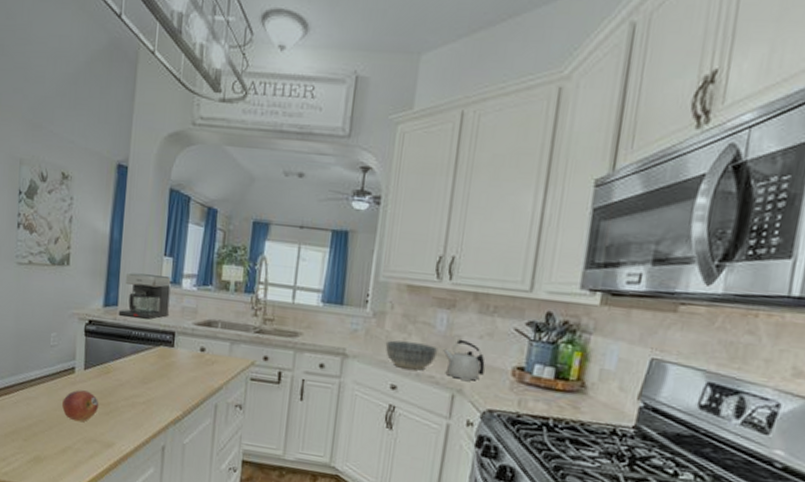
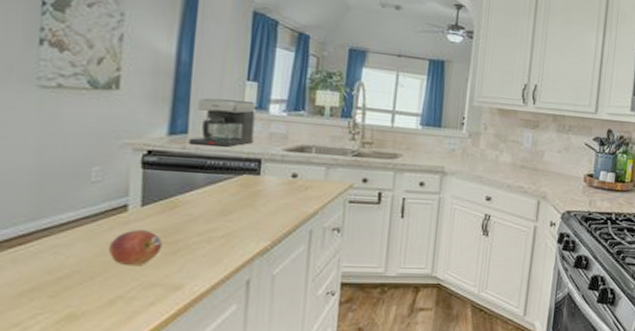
bowl: present [385,340,438,371] -> none [480,157,526,182]
kettle: present [443,339,485,382] -> none [530,153,563,189]

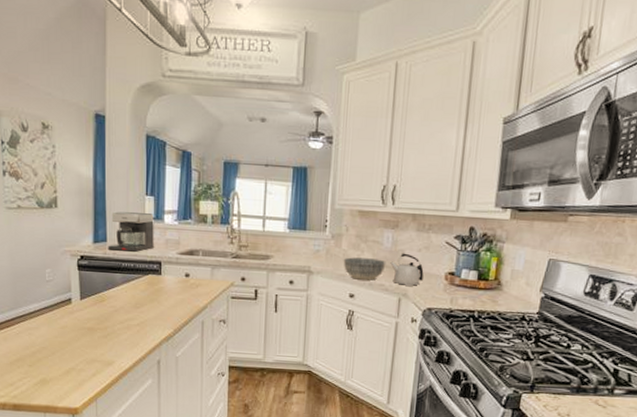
fruit: present [107,230,163,266] -> none [61,318,97,346]
bowl: none [480,157,526,182] -> present [343,257,386,281]
kettle: none [530,153,563,189] -> present [390,253,424,287]

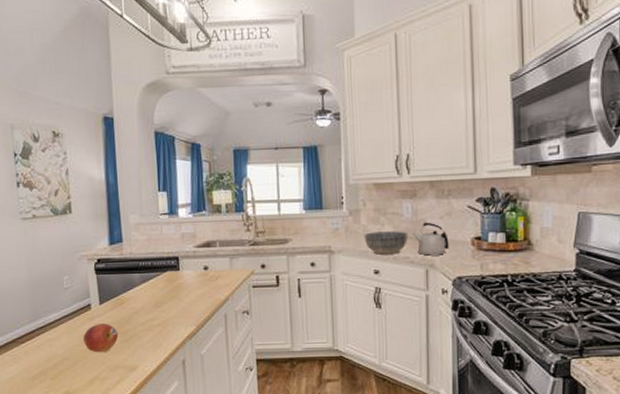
fruit: none [61,318,97,346] -> present [82,323,119,353]
coffee maker: present [108,211,154,252] -> none [124,209,170,252]

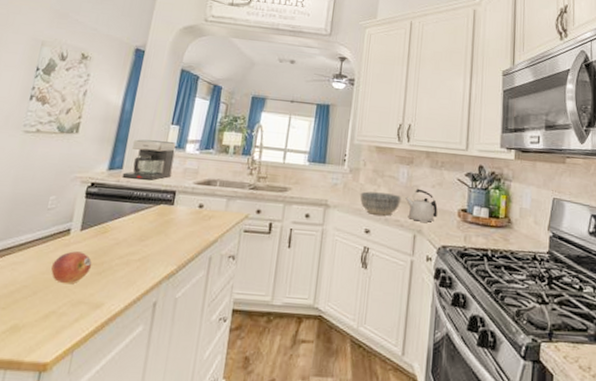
coffee maker: none [124,209,170,252] -> present [122,139,176,181]

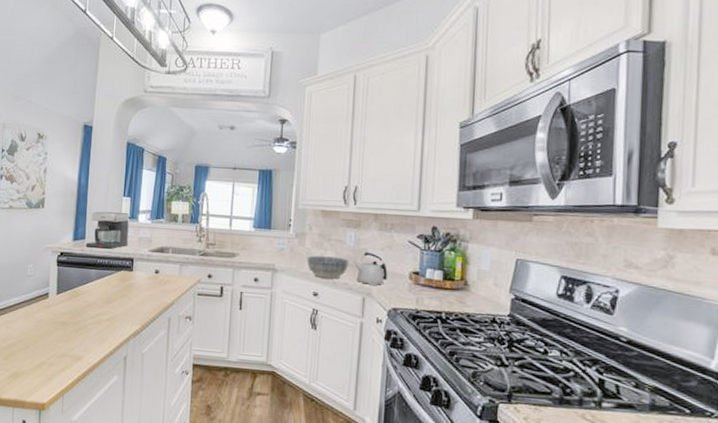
fruit: present [50,251,92,285] -> none [37,312,70,340]

